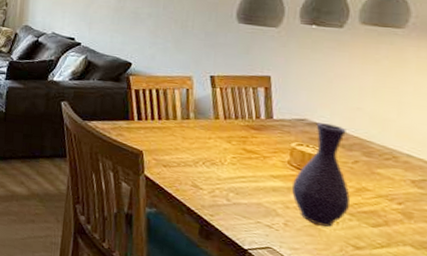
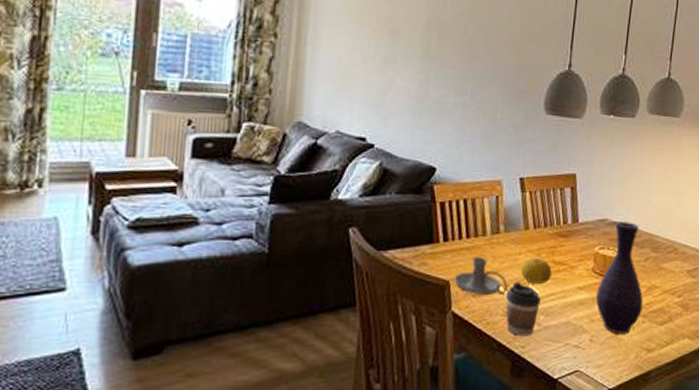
candle holder: none [146,135,197,169] -> present [454,256,508,295]
coffee cup: none [195,161,230,208] -> present [505,282,541,337]
fruit: none [210,143,243,167] -> present [520,257,552,284]

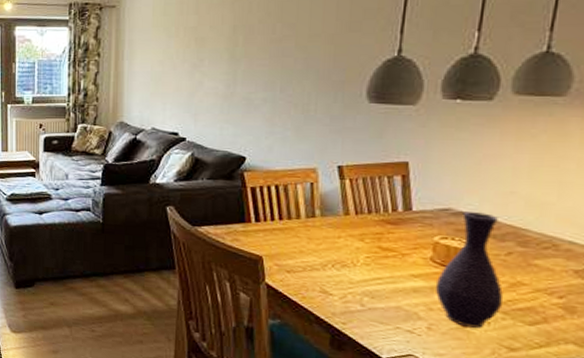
candle holder: present [454,256,508,295] -> none [267,236,326,273]
coffee cup: present [505,282,541,337] -> none [323,263,364,315]
fruit: present [520,257,552,284] -> none [339,241,378,268]

